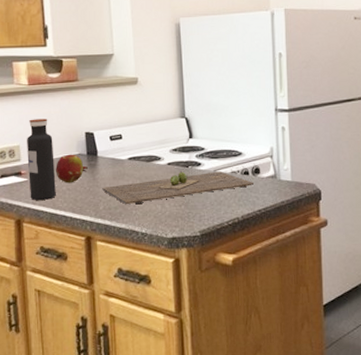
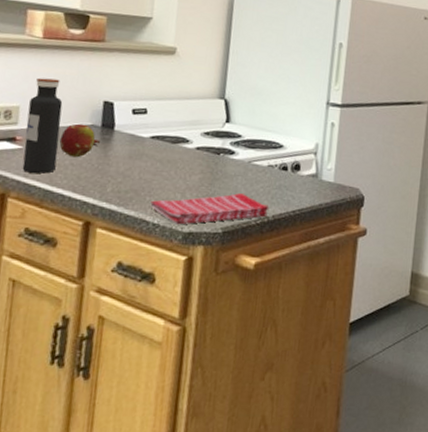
cutting board: present [102,170,255,204] -> none [113,157,293,190]
dish towel: none [137,199,238,232] -> present [150,193,269,225]

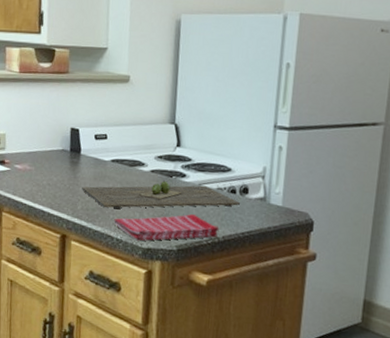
water bottle: present [22,78,63,174] -> none [11,108,38,192]
fruit: present [59,123,101,158] -> none [38,148,71,179]
cutting board: none [113,157,293,190] -> present [82,179,241,209]

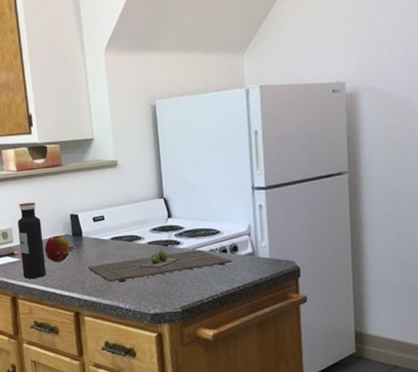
water bottle: none [11,108,38,192] -> present [18,202,46,279]
fruit: none [38,148,71,179] -> present [45,235,75,263]
dish towel: present [114,214,219,241] -> none [121,277,217,308]

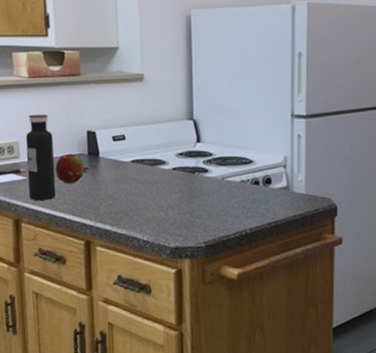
cutting board: present [88,249,233,282] -> none [103,176,265,209]

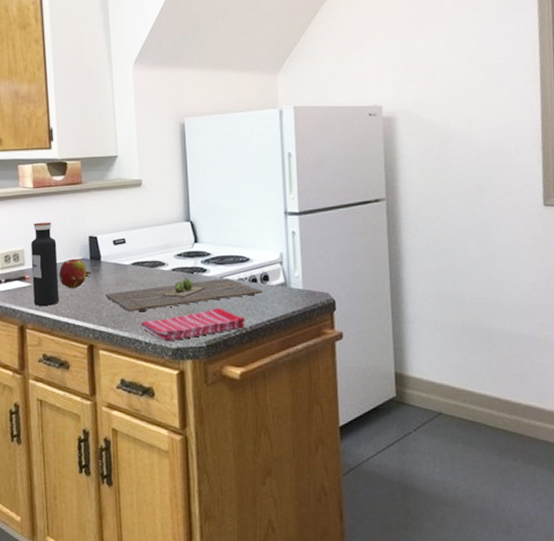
cutting board: none [103,176,265,209] -> present [105,276,263,311]
dish towel: none [139,209,246,241] -> present [140,308,246,342]

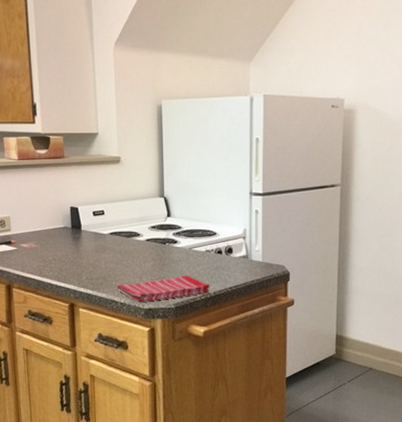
water bottle: present [31,222,59,306] -> none [17,192,43,268]
fruit: present [59,258,92,289] -> none [43,227,73,254]
cutting board: present [105,276,263,311] -> none [85,246,227,276]

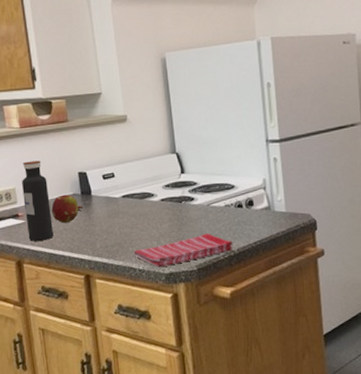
water bottle: none [17,192,43,268] -> present [22,160,54,241]
fruit: none [43,227,73,254] -> present [51,194,84,224]

